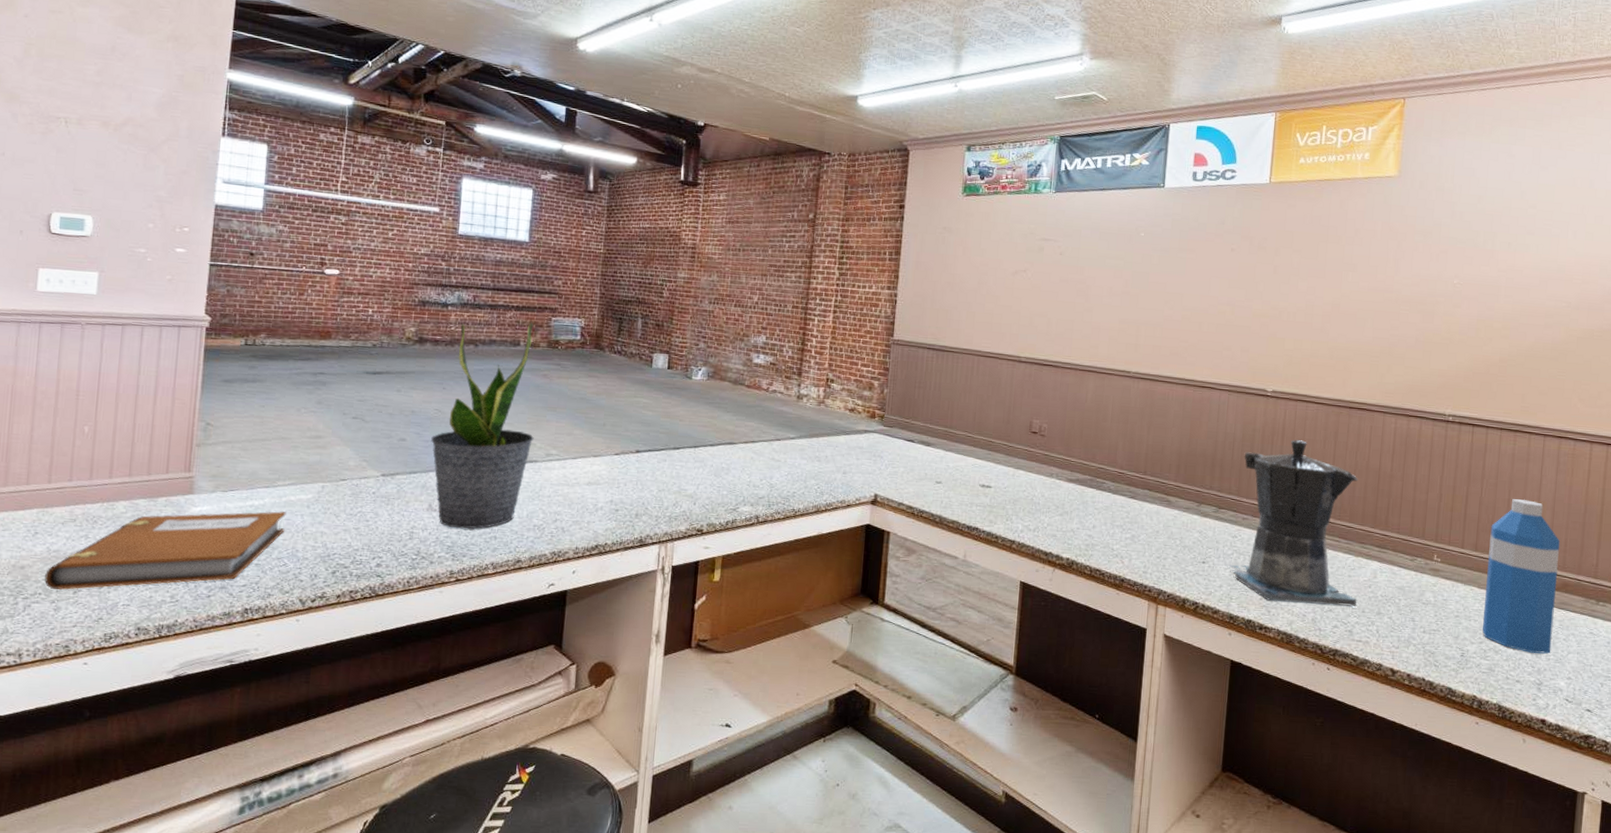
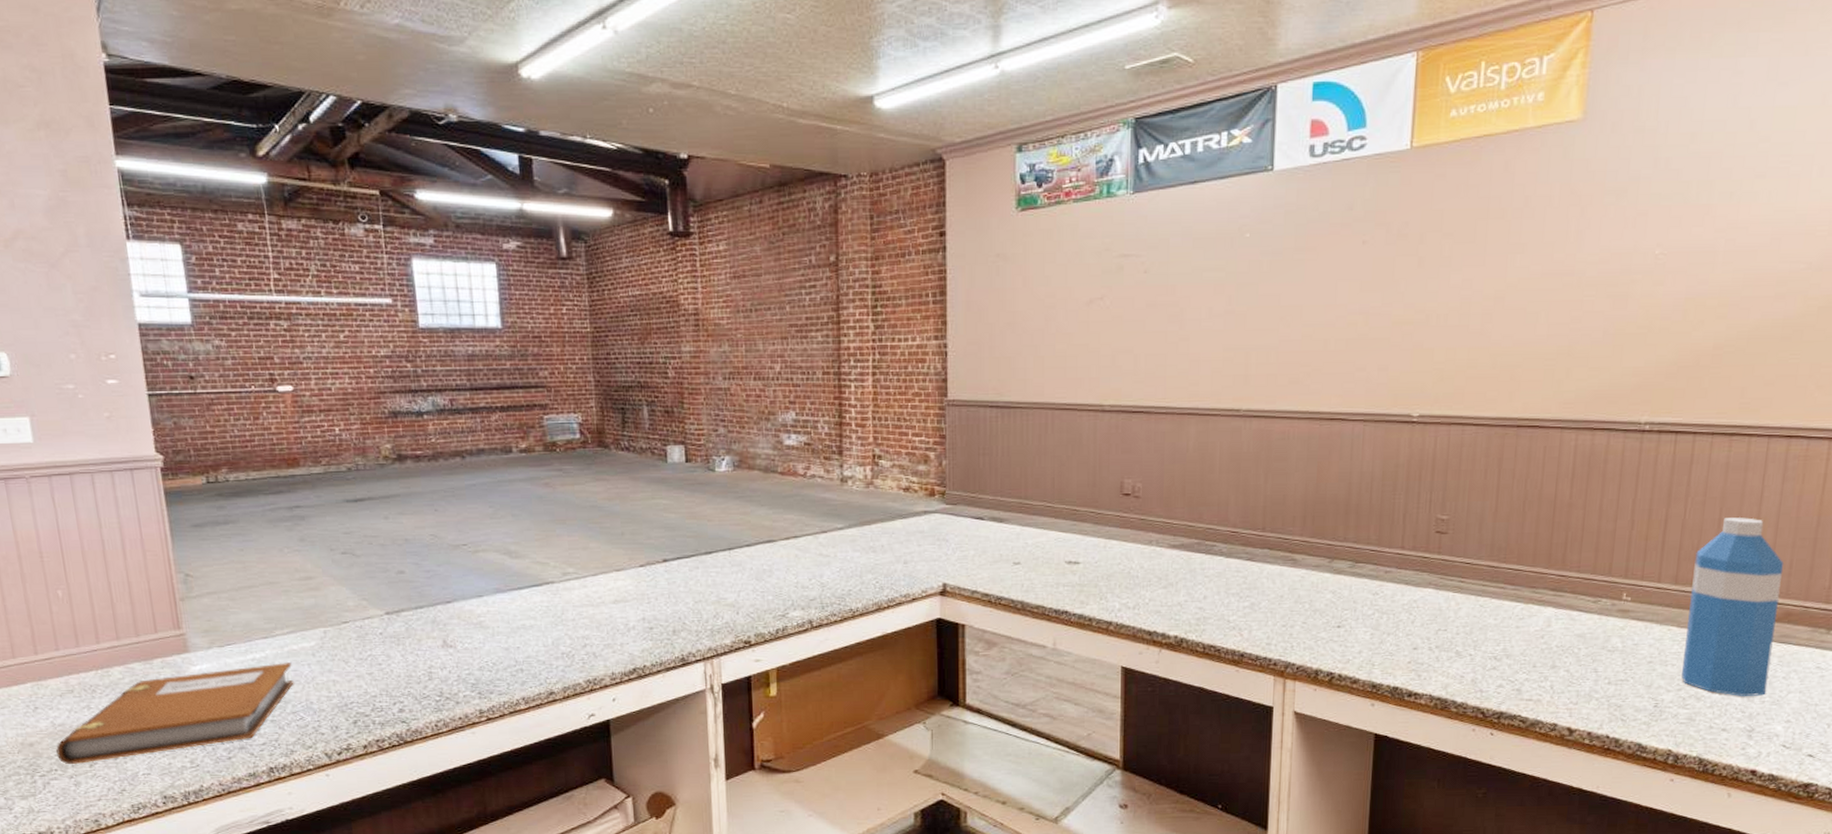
potted plant: present [431,322,534,529] -> none [432,423,546,664]
coffee maker: present [1227,440,1359,606] -> none [1367,472,1529,663]

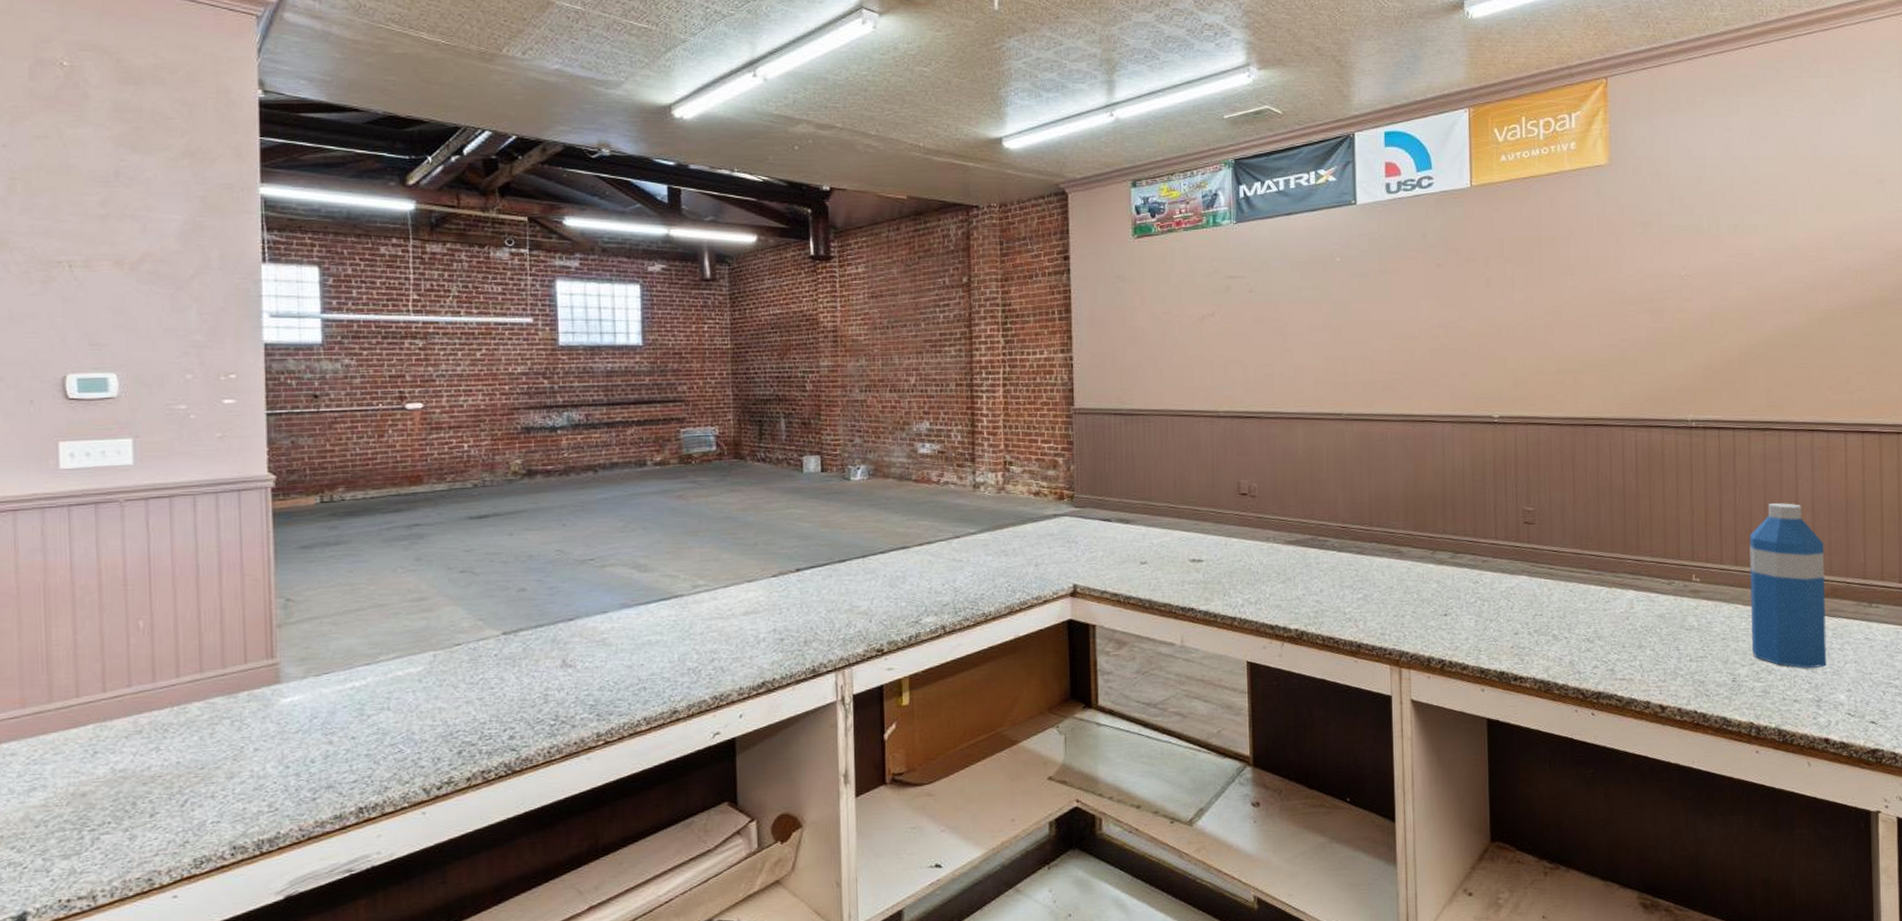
notebook: present [56,663,294,764] -> none [113,690,395,815]

